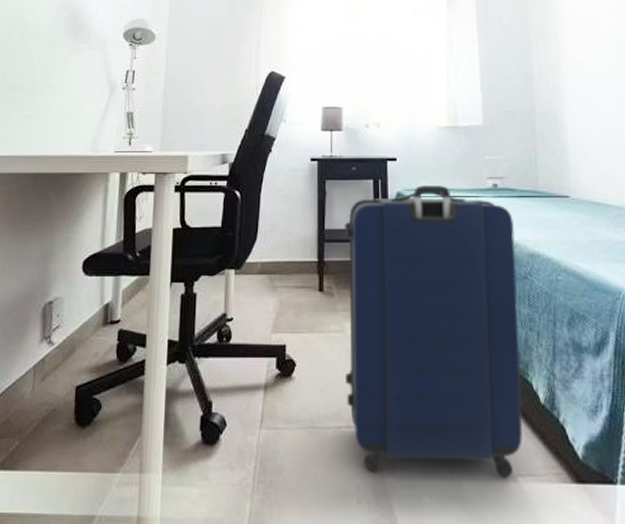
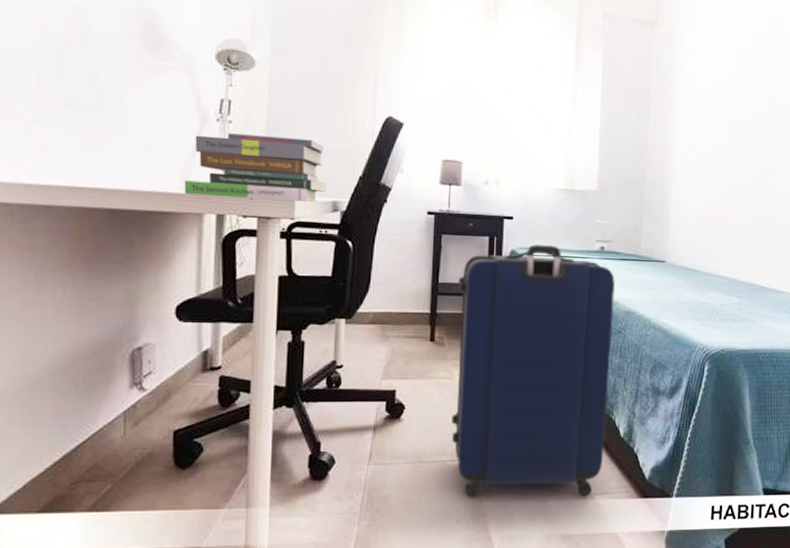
books: none [94,99,215,156] -> present [184,133,326,202]

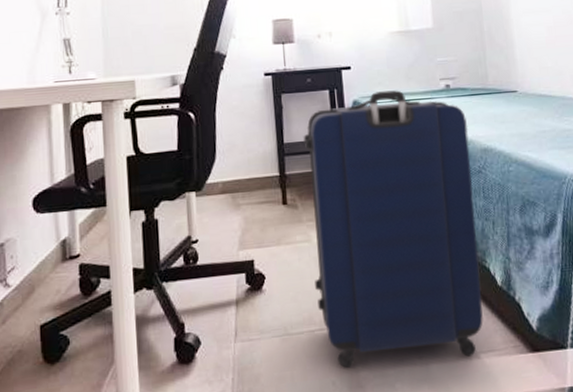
books: present [184,133,326,202] -> none [31,19,163,88]

